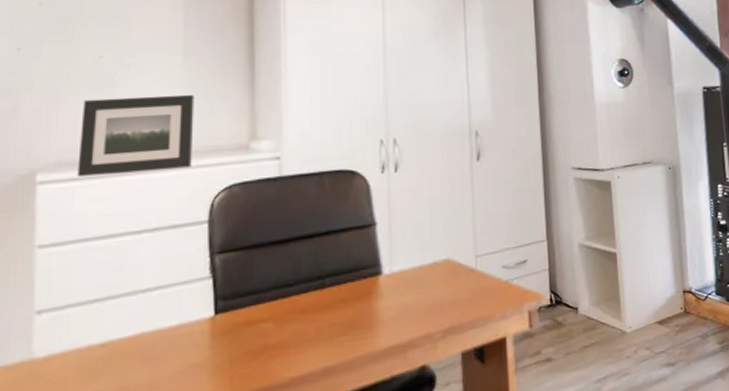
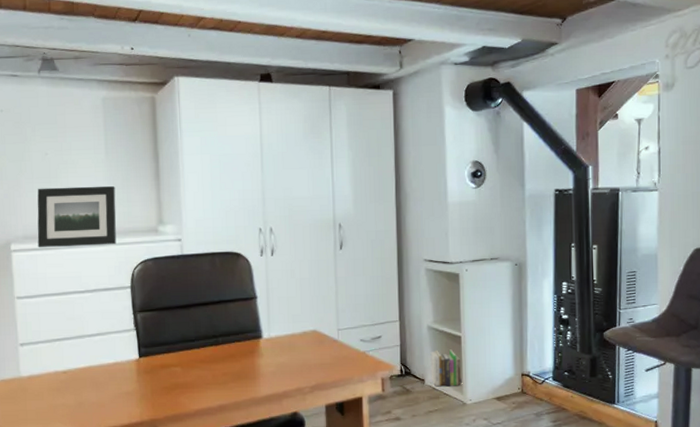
books: none [583,269,619,316] -> present [430,349,461,387]

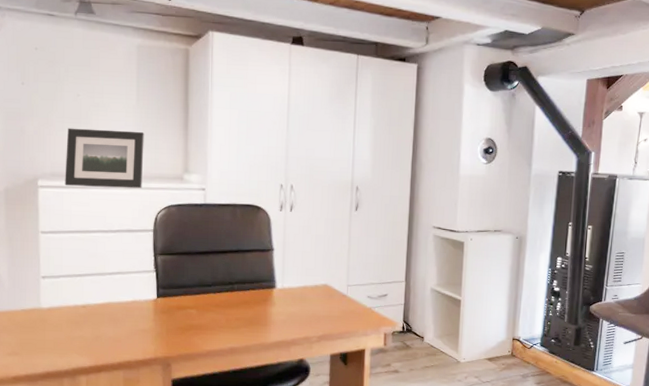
books: present [430,349,461,387] -> none [430,311,458,346]

